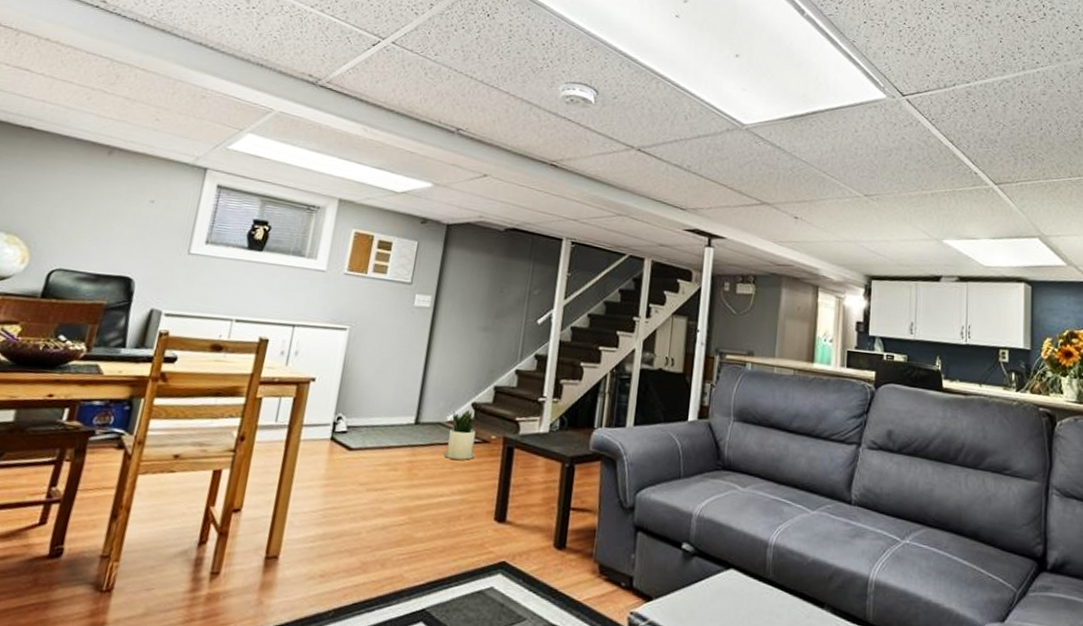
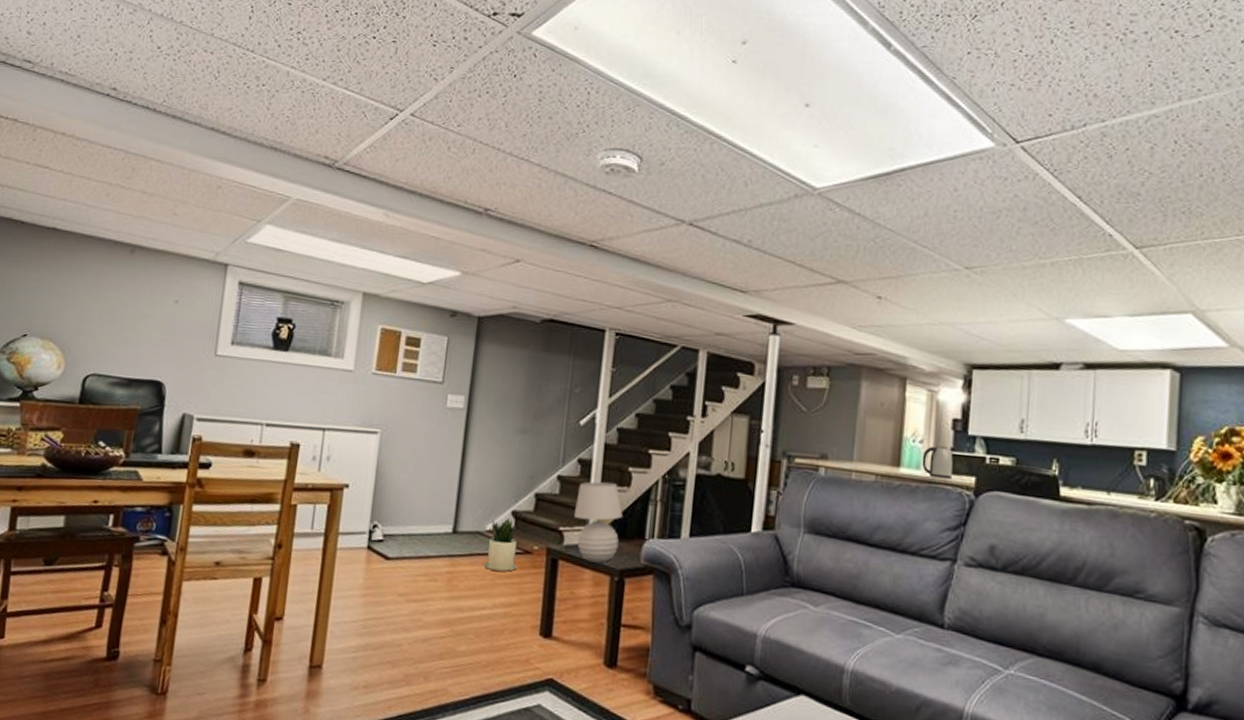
table lamp: none [529,375,574,451] -> present [573,481,623,564]
kettle: none [832,344,857,373] -> present [922,445,953,479]

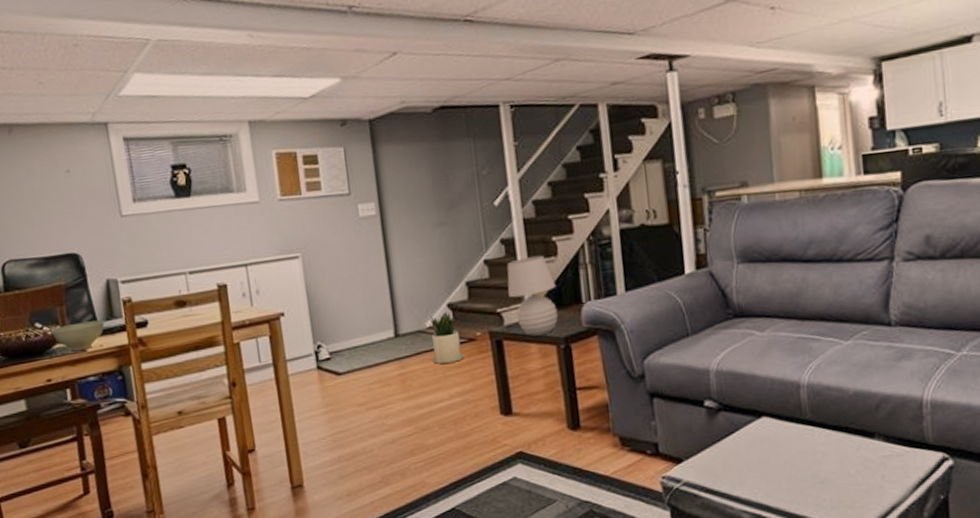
bowl: none [112,449,169,479] -> present [50,320,105,352]
kettle: present [922,445,953,479] -> none [843,146,876,182]

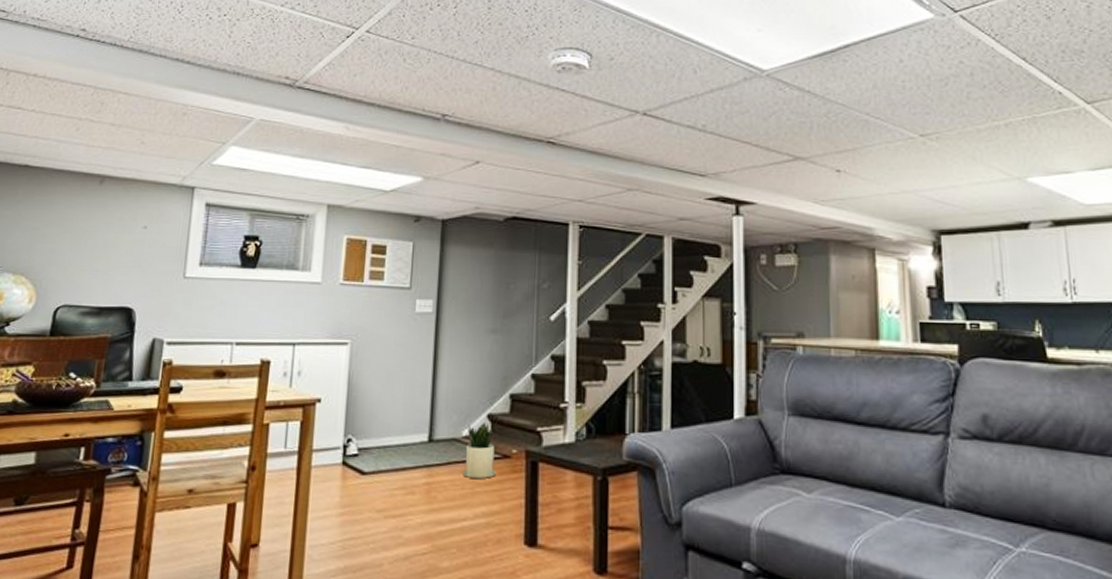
bowl: present [50,320,105,352] -> none [82,378,139,408]
table lamp: present [507,255,558,336] -> none [550,377,601,463]

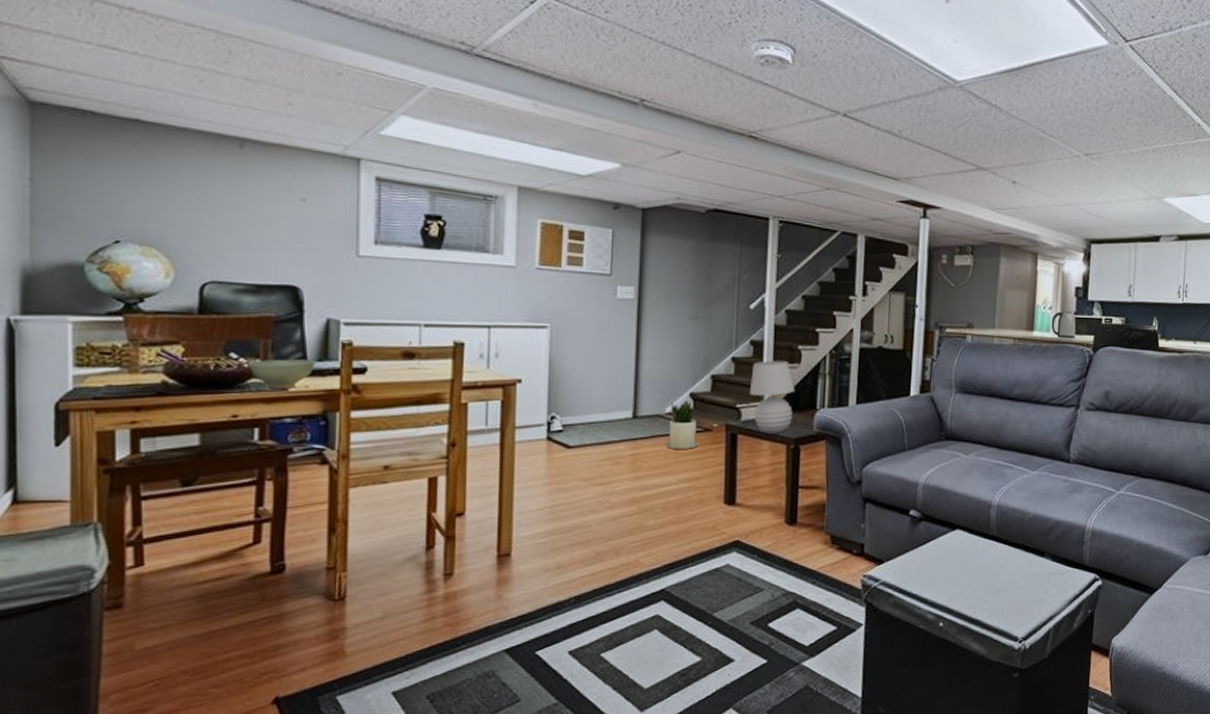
bowl: none [82,378,139,408] -> present [247,359,316,389]
table lamp: none [550,377,601,463] -> present [749,360,795,434]
kettle: none [900,314,933,349] -> present [1051,310,1076,339]

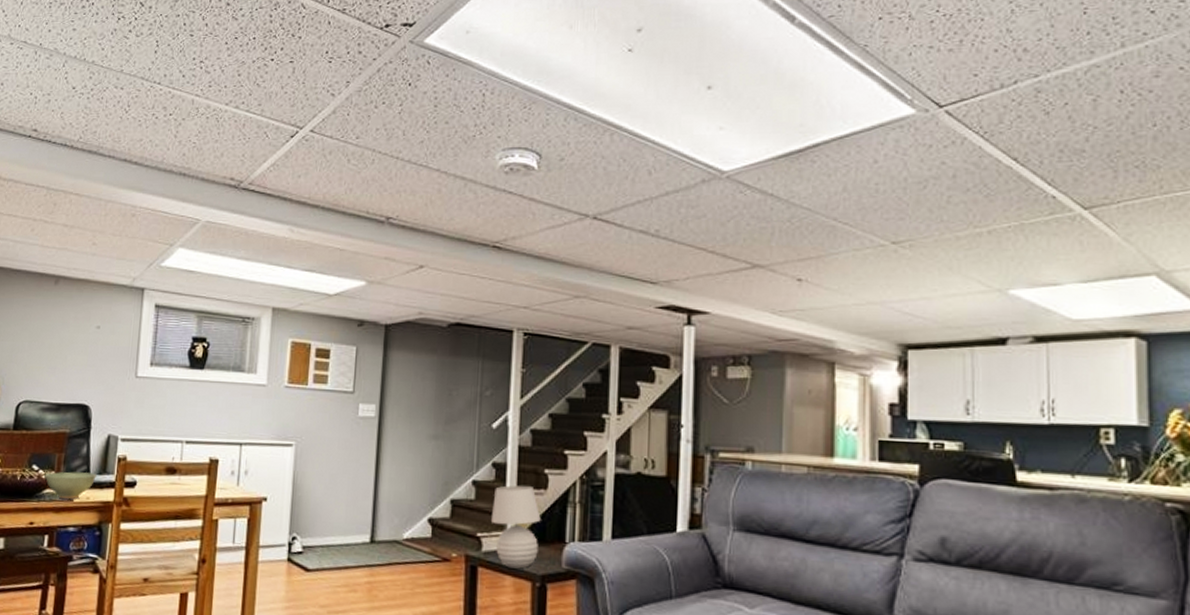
planter: present [665,399,699,450] -> none [402,525,436,581]
kettle: present [1051,310,1076,339] -> none [858,432,892,468]

